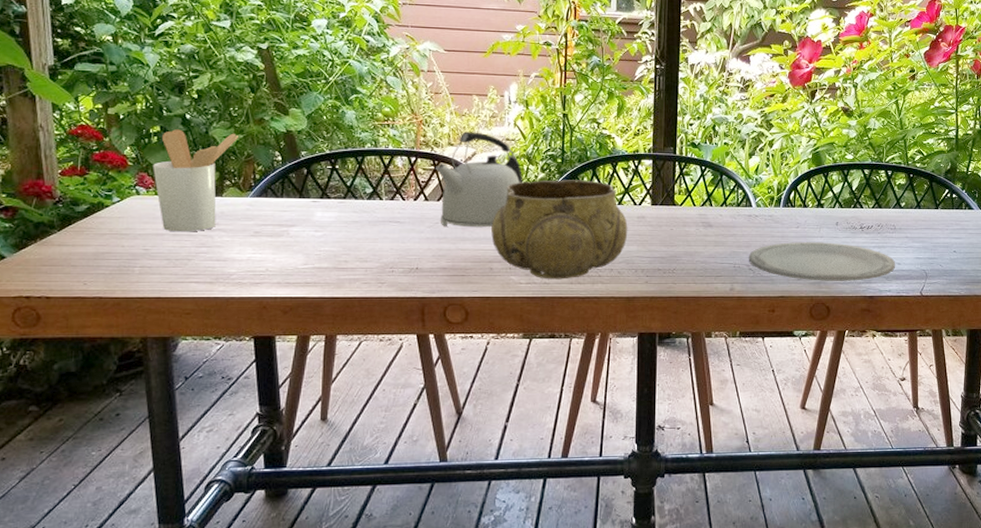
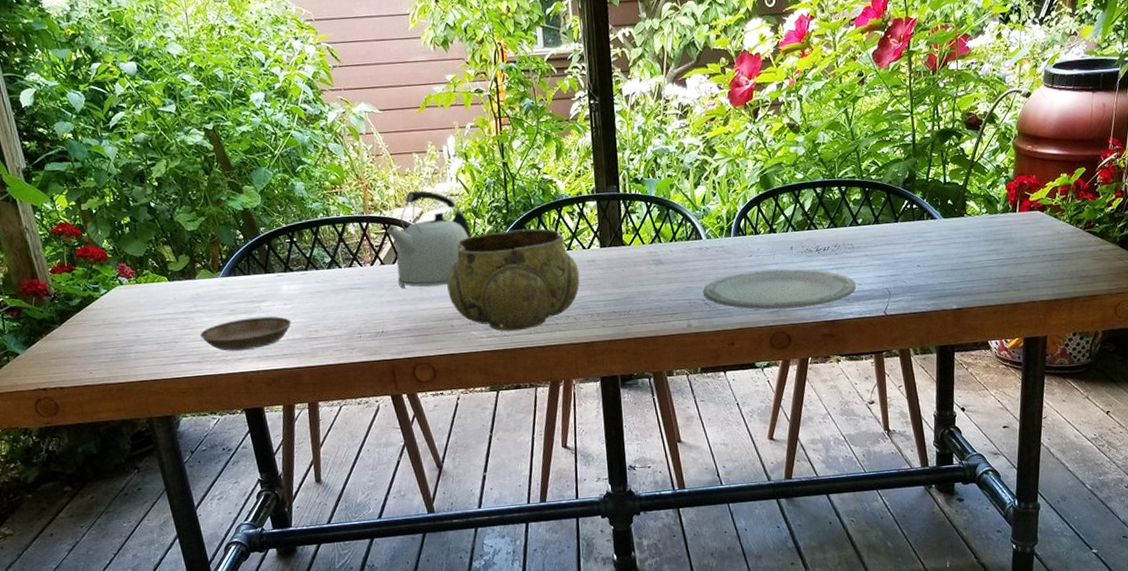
utensil holder: present [153,129,238,232] -> none [130,216,201,318]
saucer: none [217,241,320,274] -> present [200,316,292,351]

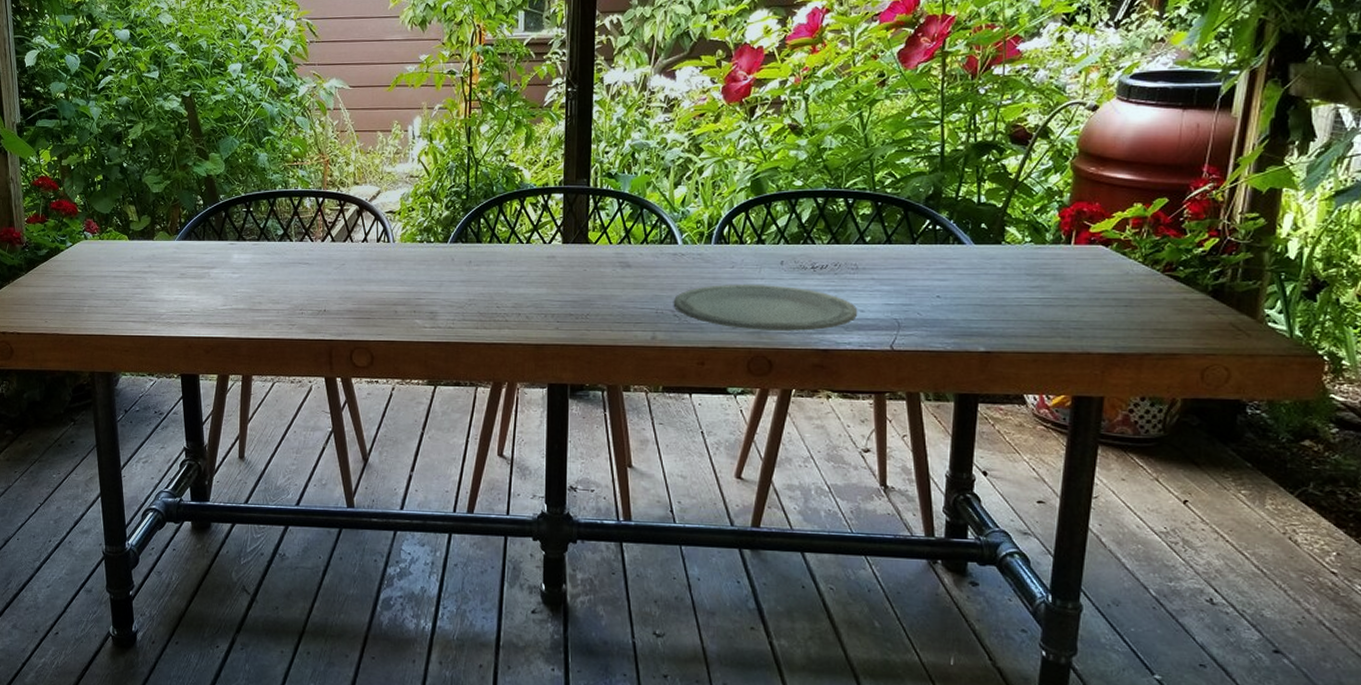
saucer: present [200,316,292,351] -> none [150,283,237,315]
kettle: present [387,190,472,288] -> none [342,169,428,269]
decorative bowl: present [447,228,580,332] -> none [396,217,537,324]

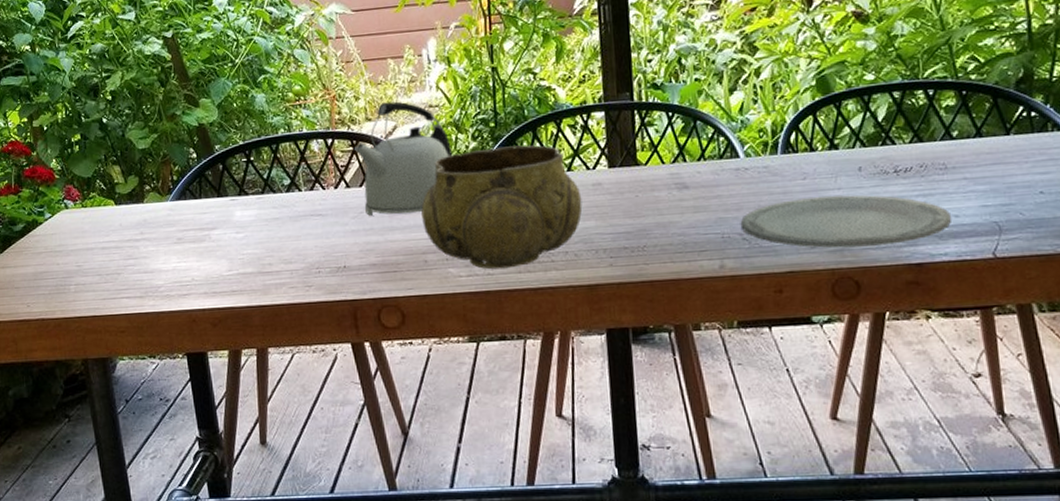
kettle: none [342,169,428,269] -> present [354,101,453,216]
decorative bowl: none [396,217,537,324] -> present [421,145,583,270]

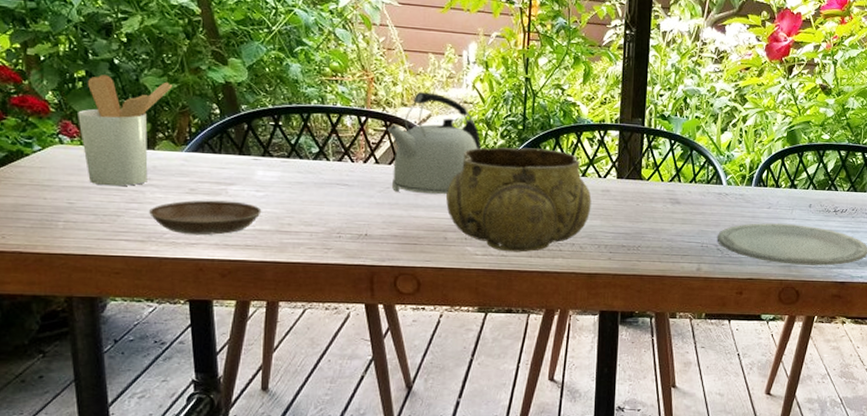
utensil holder: none [77,133,153,246] -> present [78,75,172,187]
saucer: none [144,246,243,286] -> present [149,200,262,235]

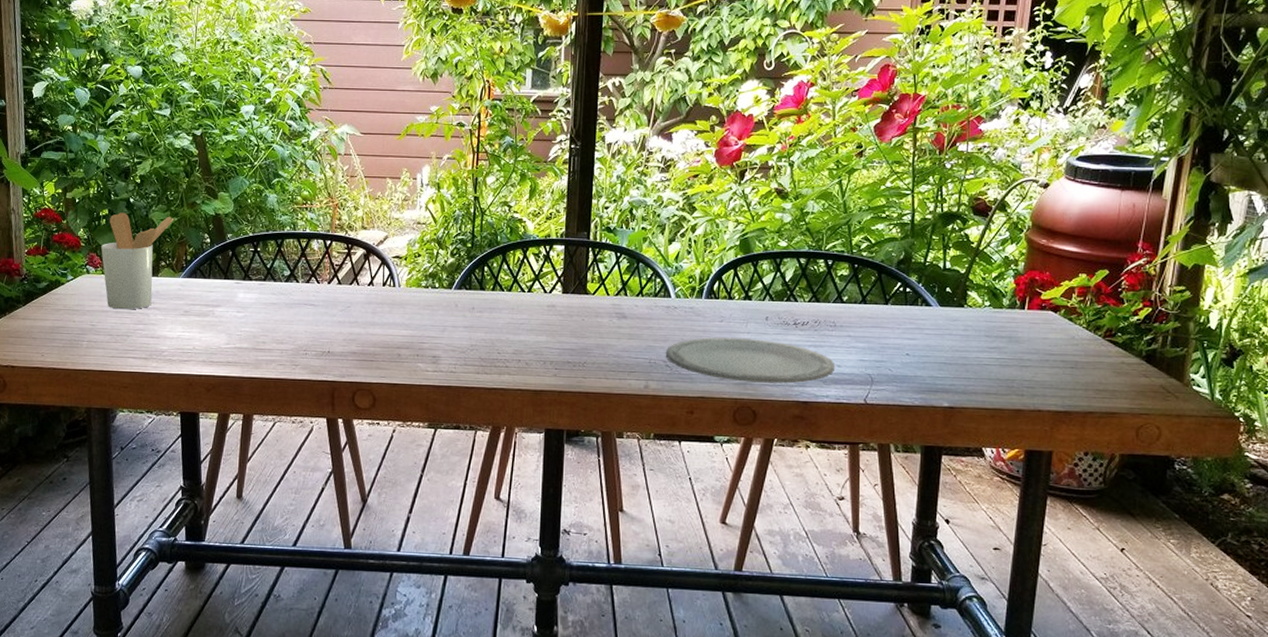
saucer: present [149,200,262,235] -> none [152,321,241,353]
kettle: present [387,92,482,195] -> none [349,215,433,313]
decorative bowl: present [446,147,592,253] -> none [400,265,537,369]

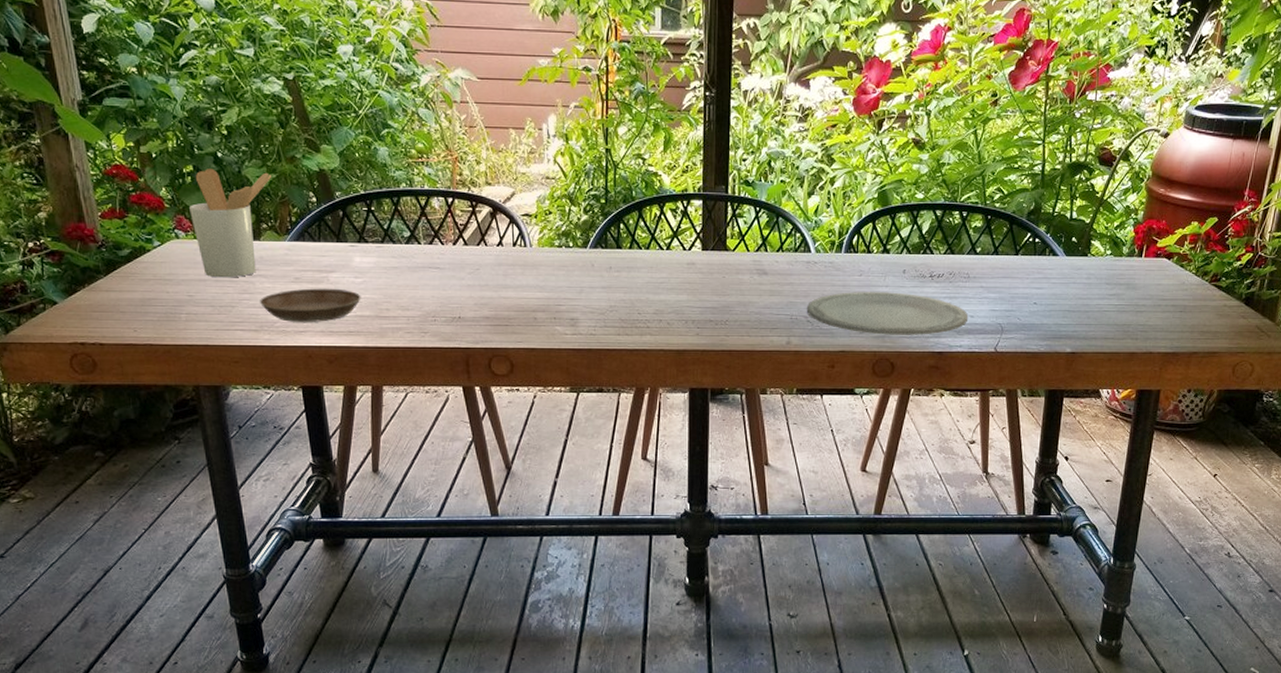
saucer: none [152,321,241,353] -> present [260,288,361,322]

